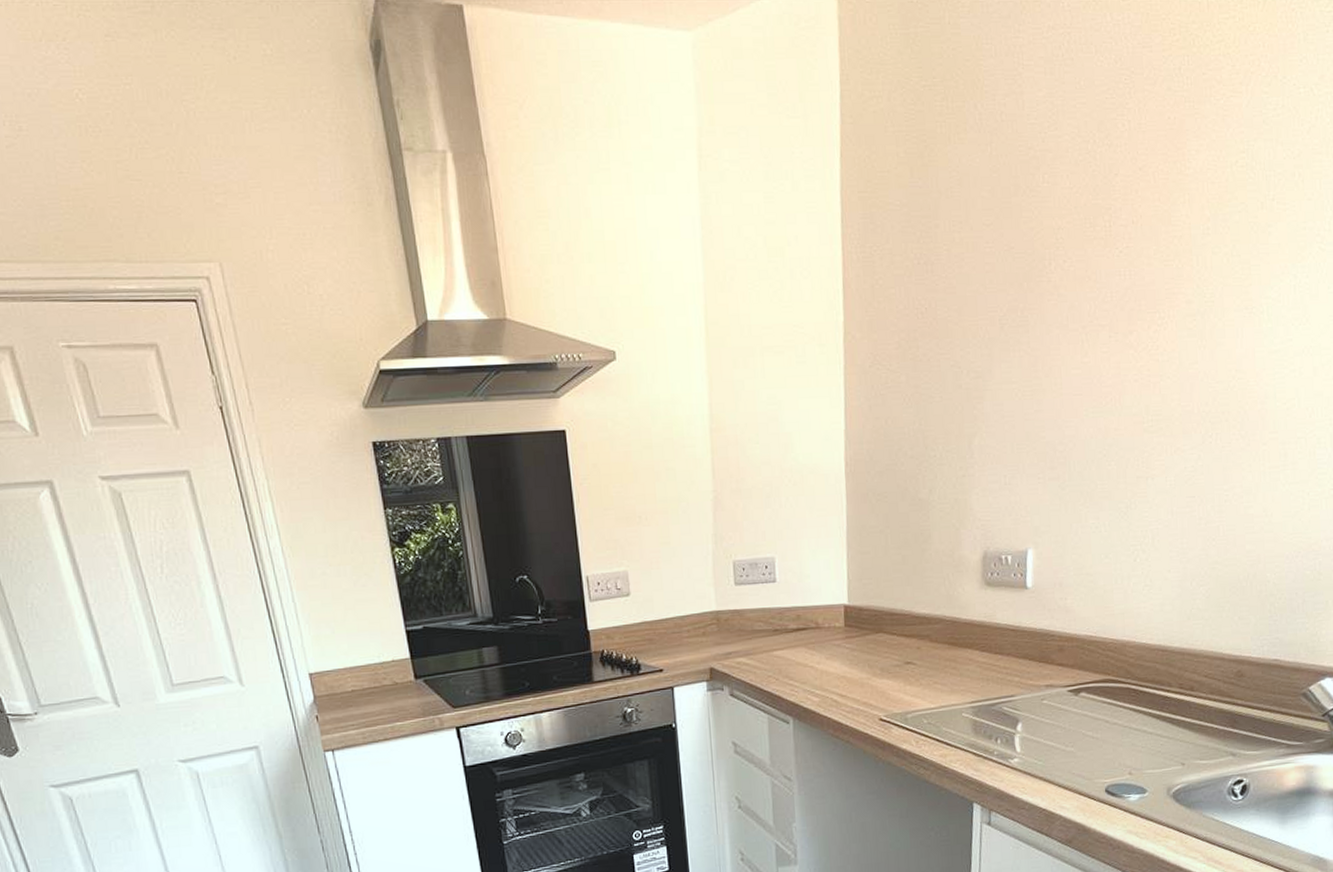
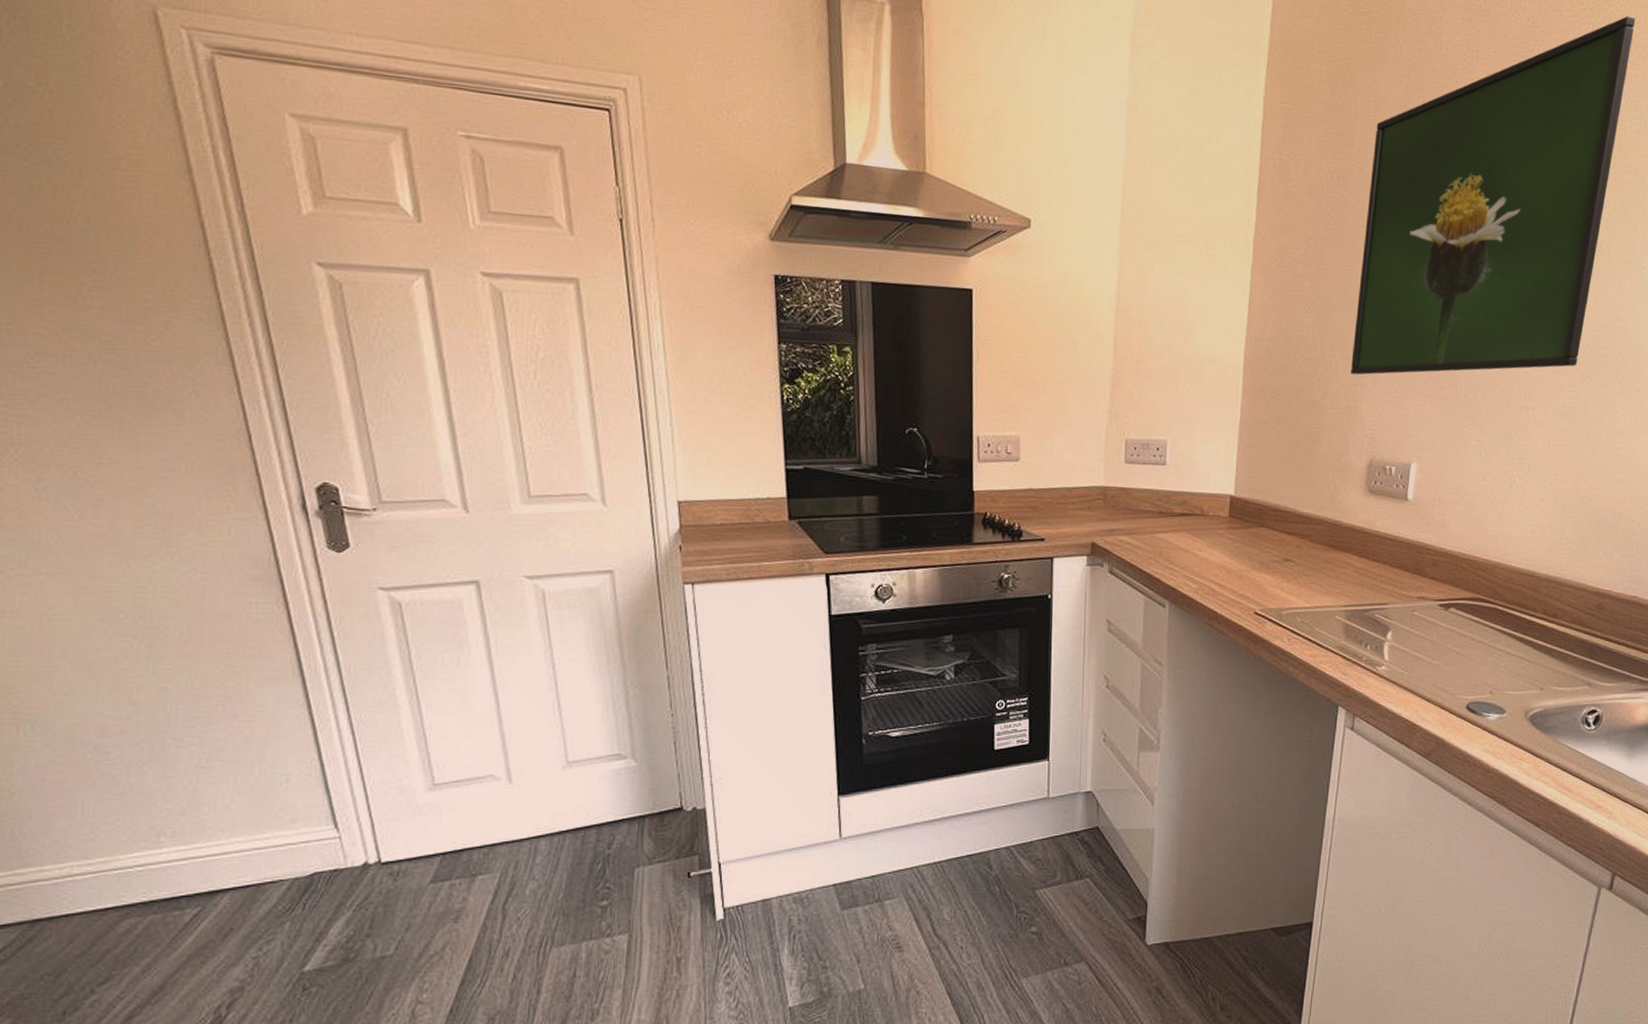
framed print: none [955,40,1235,467] -> present [1350,16,1636,375]

